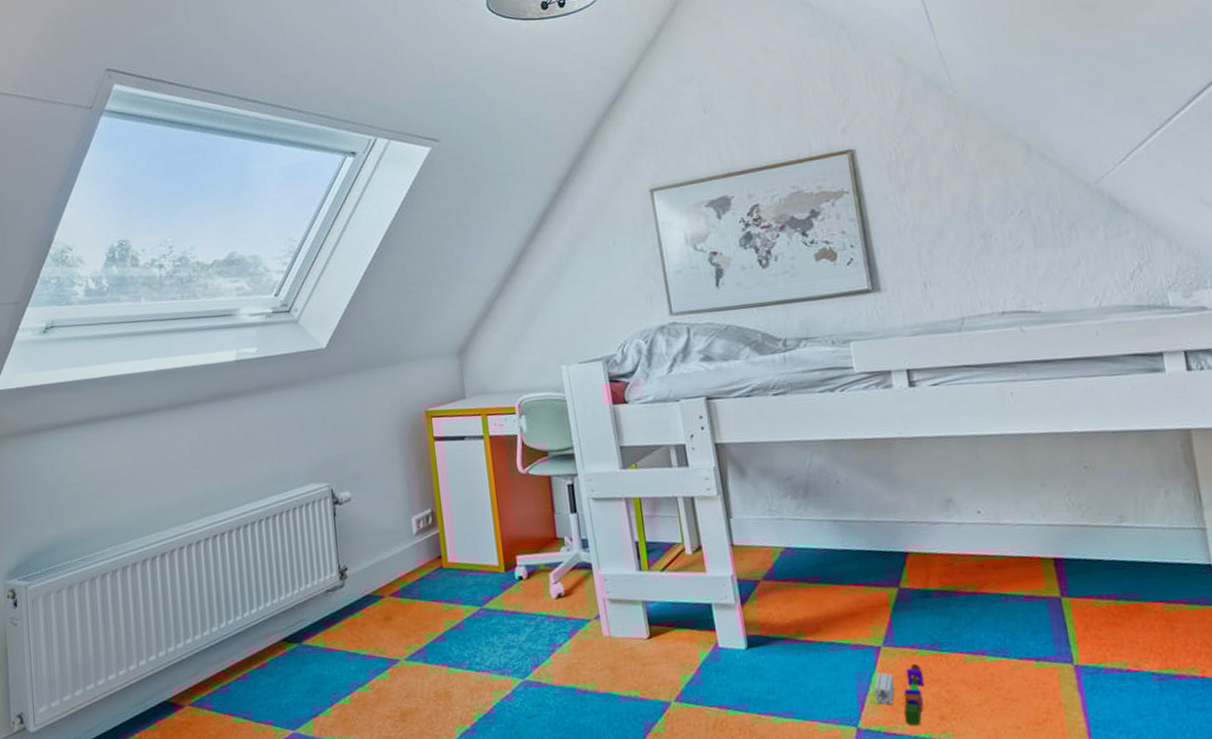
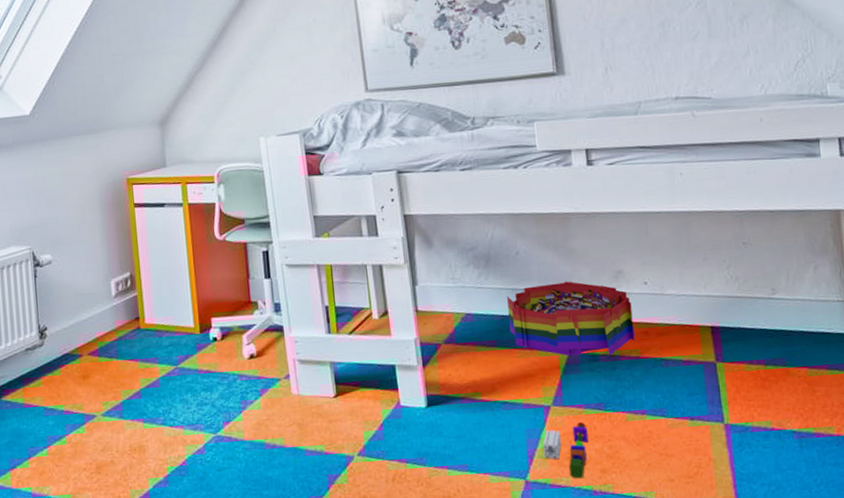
storage bin: none [829,511,970,593] -> present [507,281,635,357]

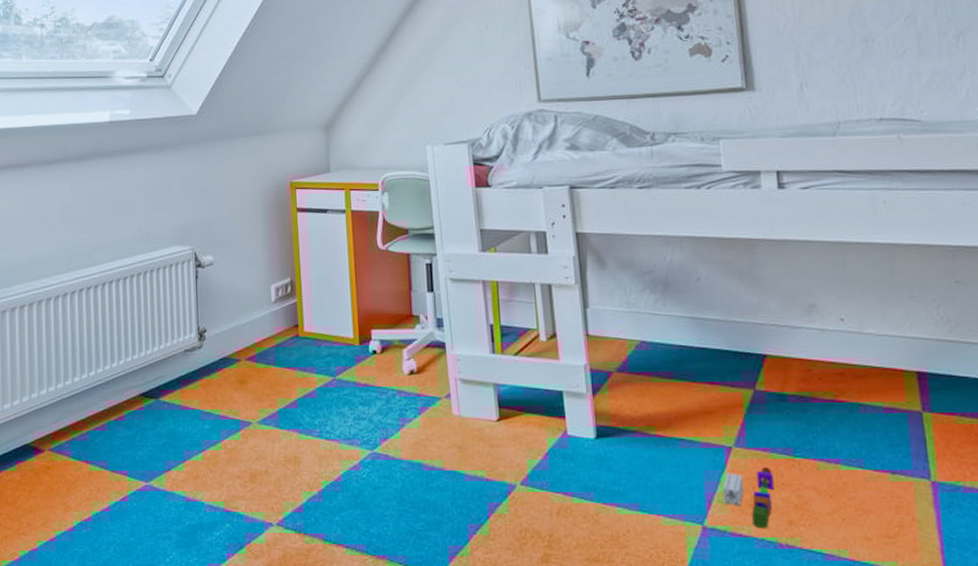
storage bin: present [507,281,635,357] -> none [686,312,829,396]

